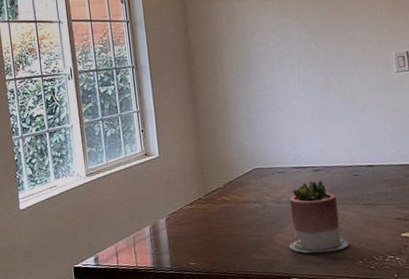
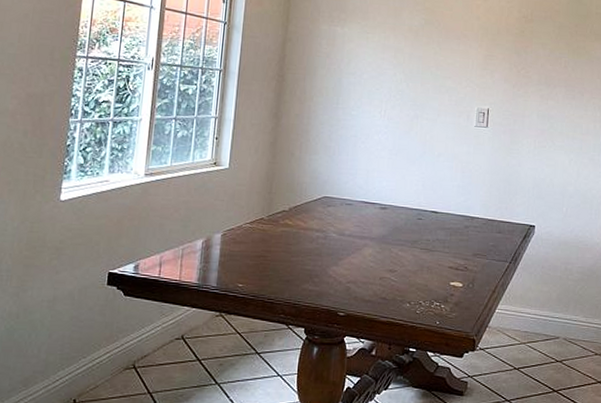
succulent planter: present [289,180,349,254] -> none [342,218,400,291]

